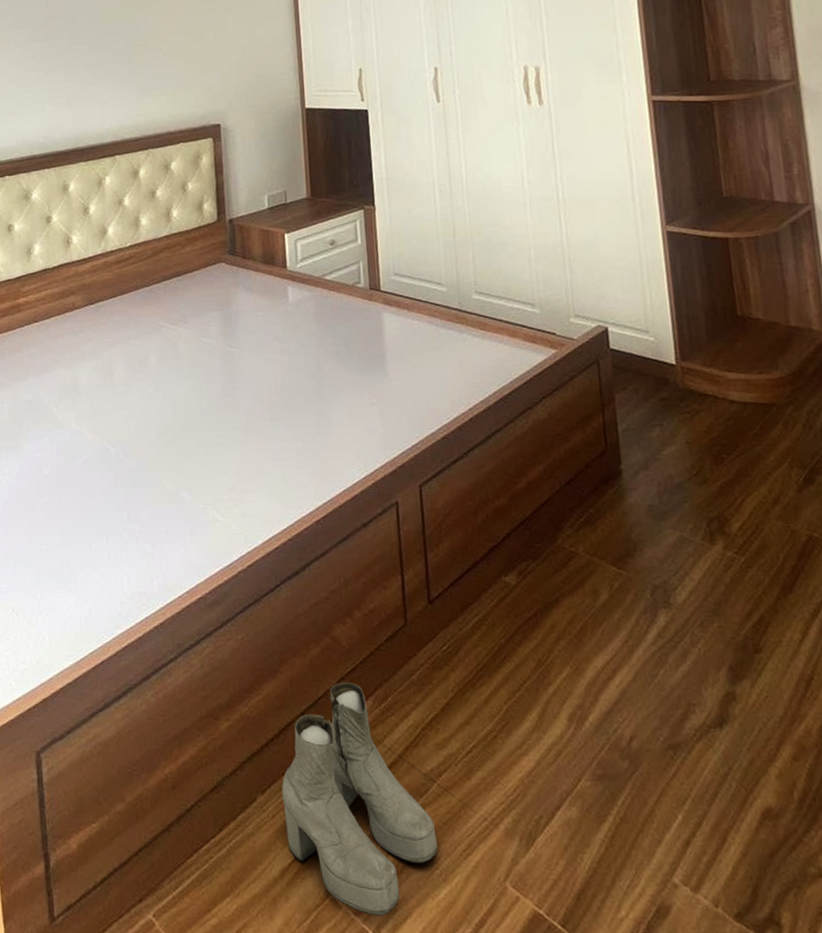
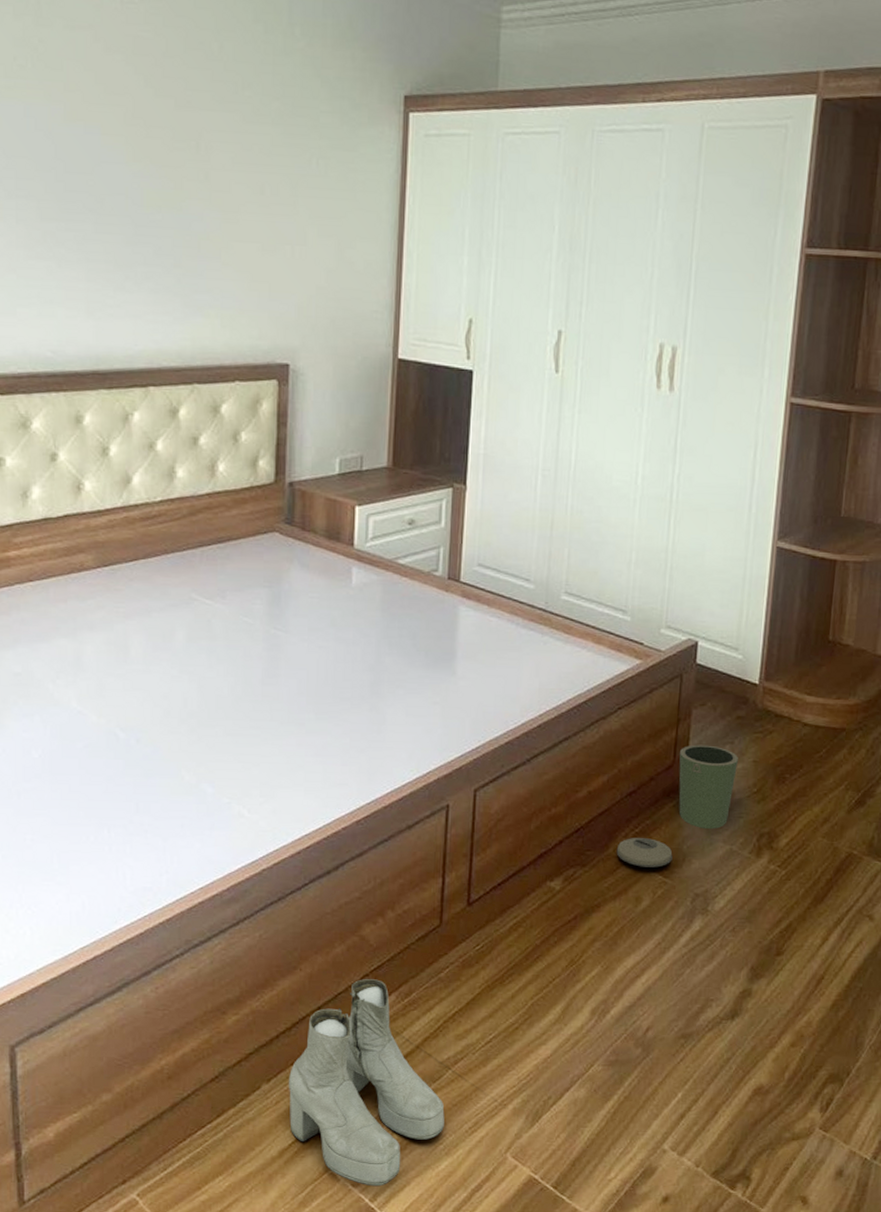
trash can: none [565,428,672,558] -> present [616,744,738,868]

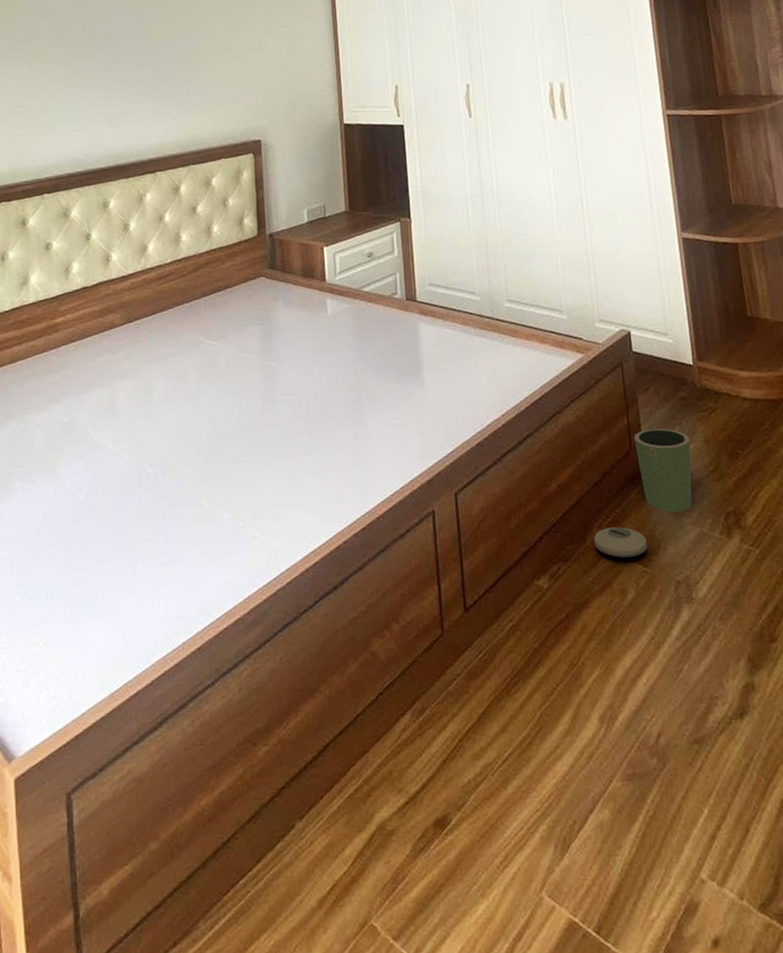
boots: present [288,979,445,1187] -> none [319,697,475,940]

